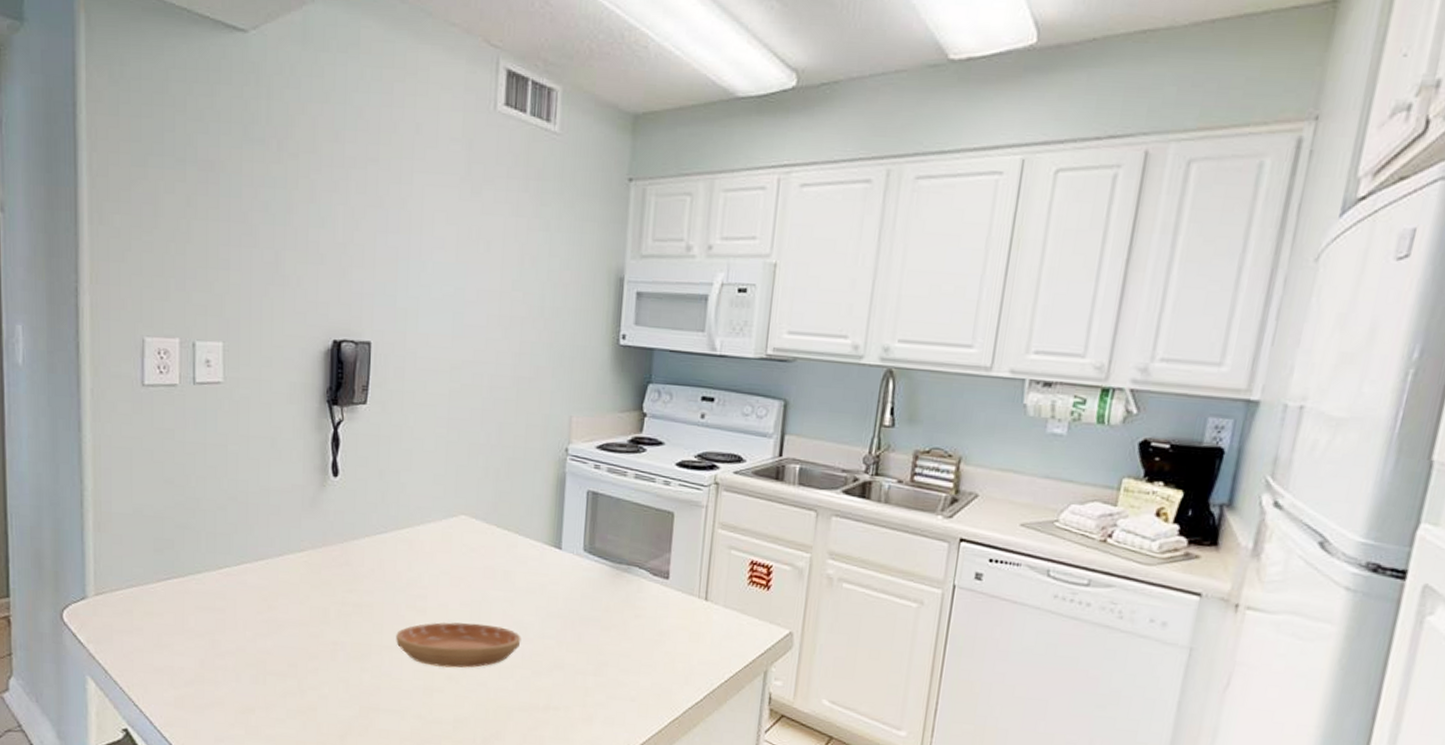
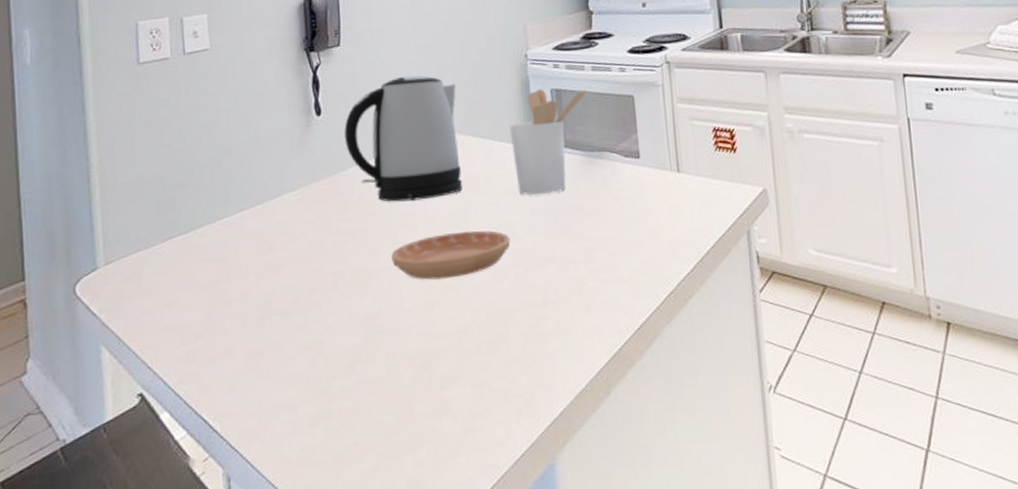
kettle: none [361,449,487,585] -> present [344,75,462,202]
utensil holder: none [537,488,626,600] -> present [509,89,588,195]

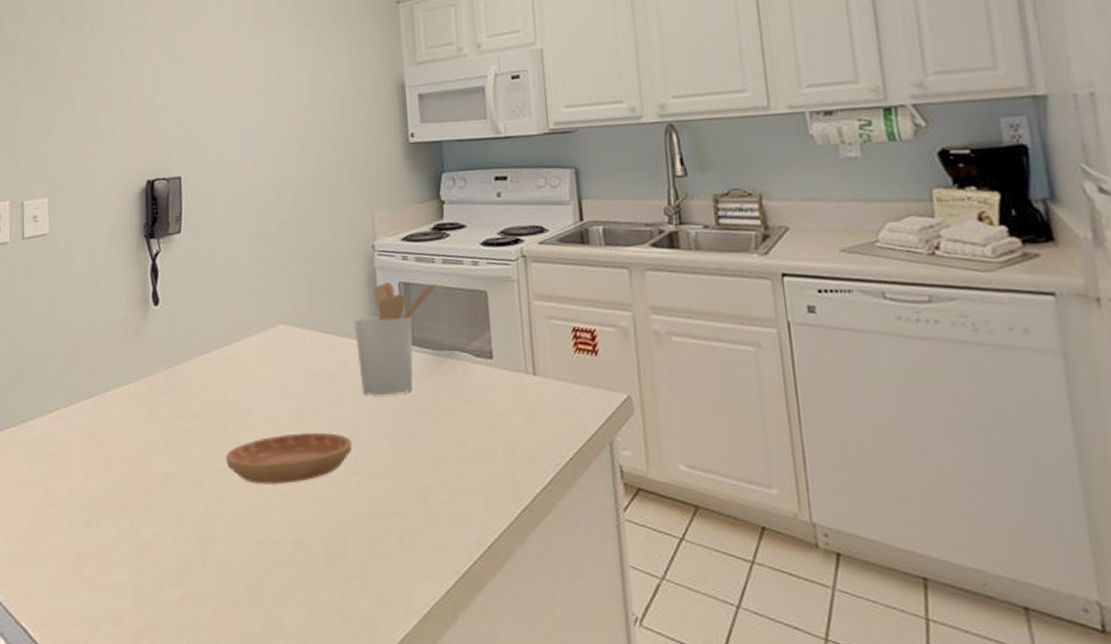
kettle: present [344,75,462,202] -> none [182,264,303,399]

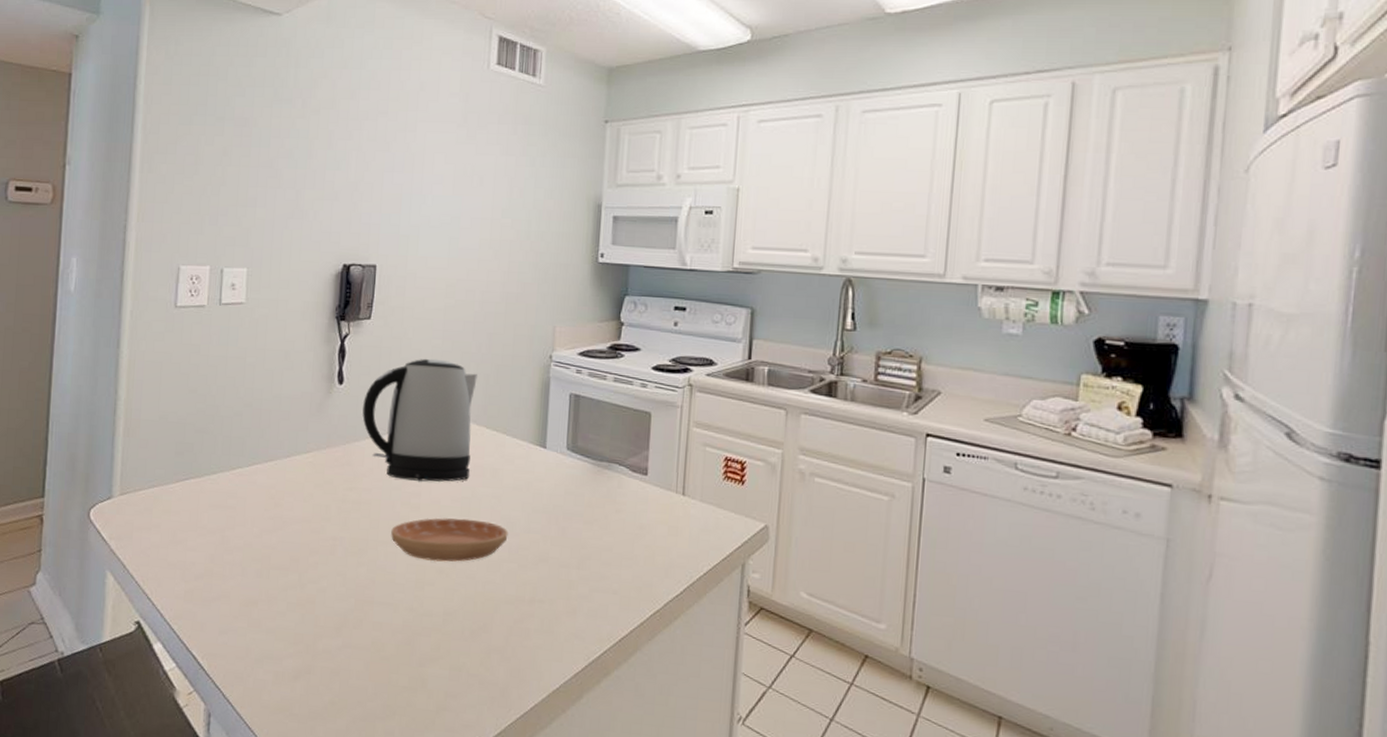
kettle: none [182,264,303,399] -> present [362,358,477,483]
utensil holder: present [354,282,438,396] -> none [523,392,606,496]

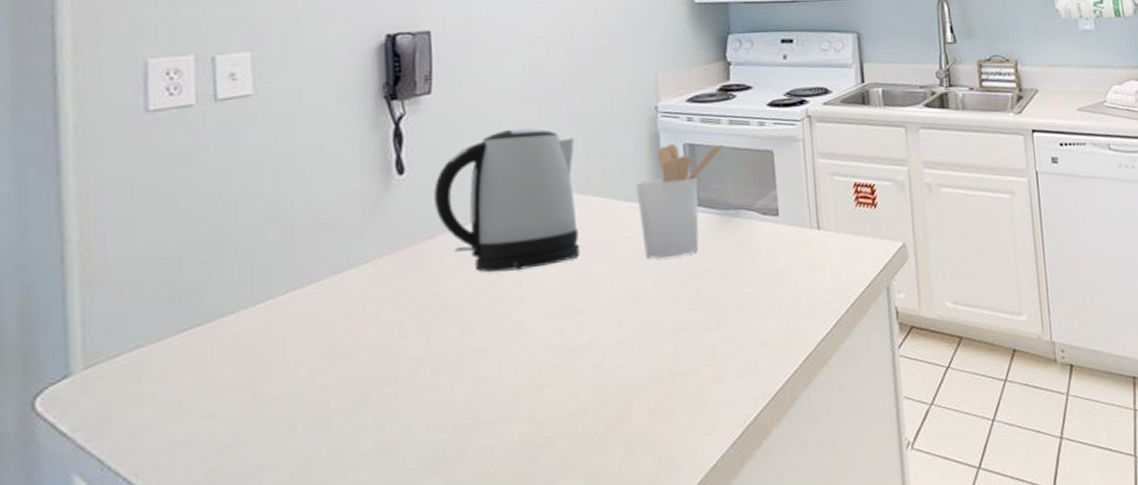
saucer: present [391,517,508,562] -> none [490,299,635,360]
utensil holder: none [523,392,606,496] -> present [636,144,724,259]

